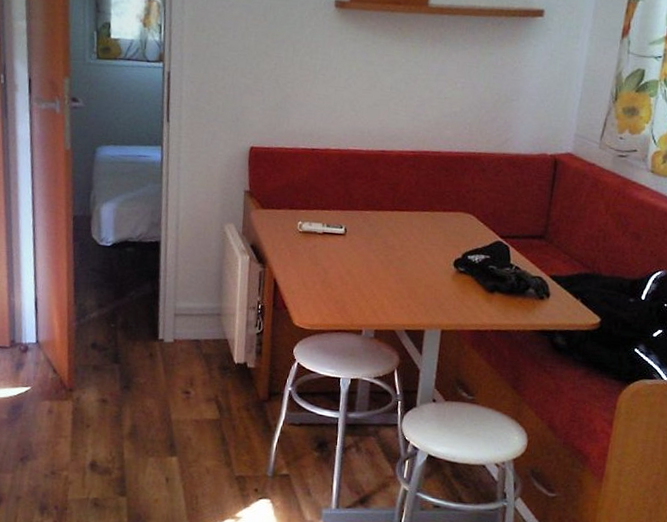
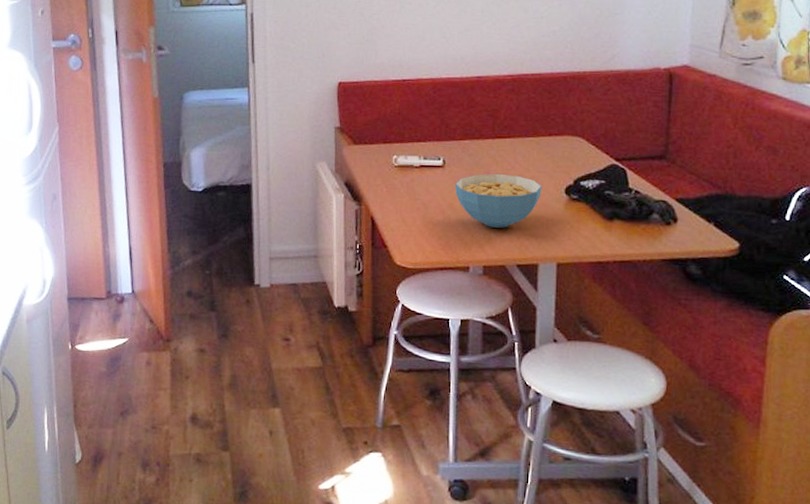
cereal bowl: none [354,244,433,295] -> present [454,174,542,228]

